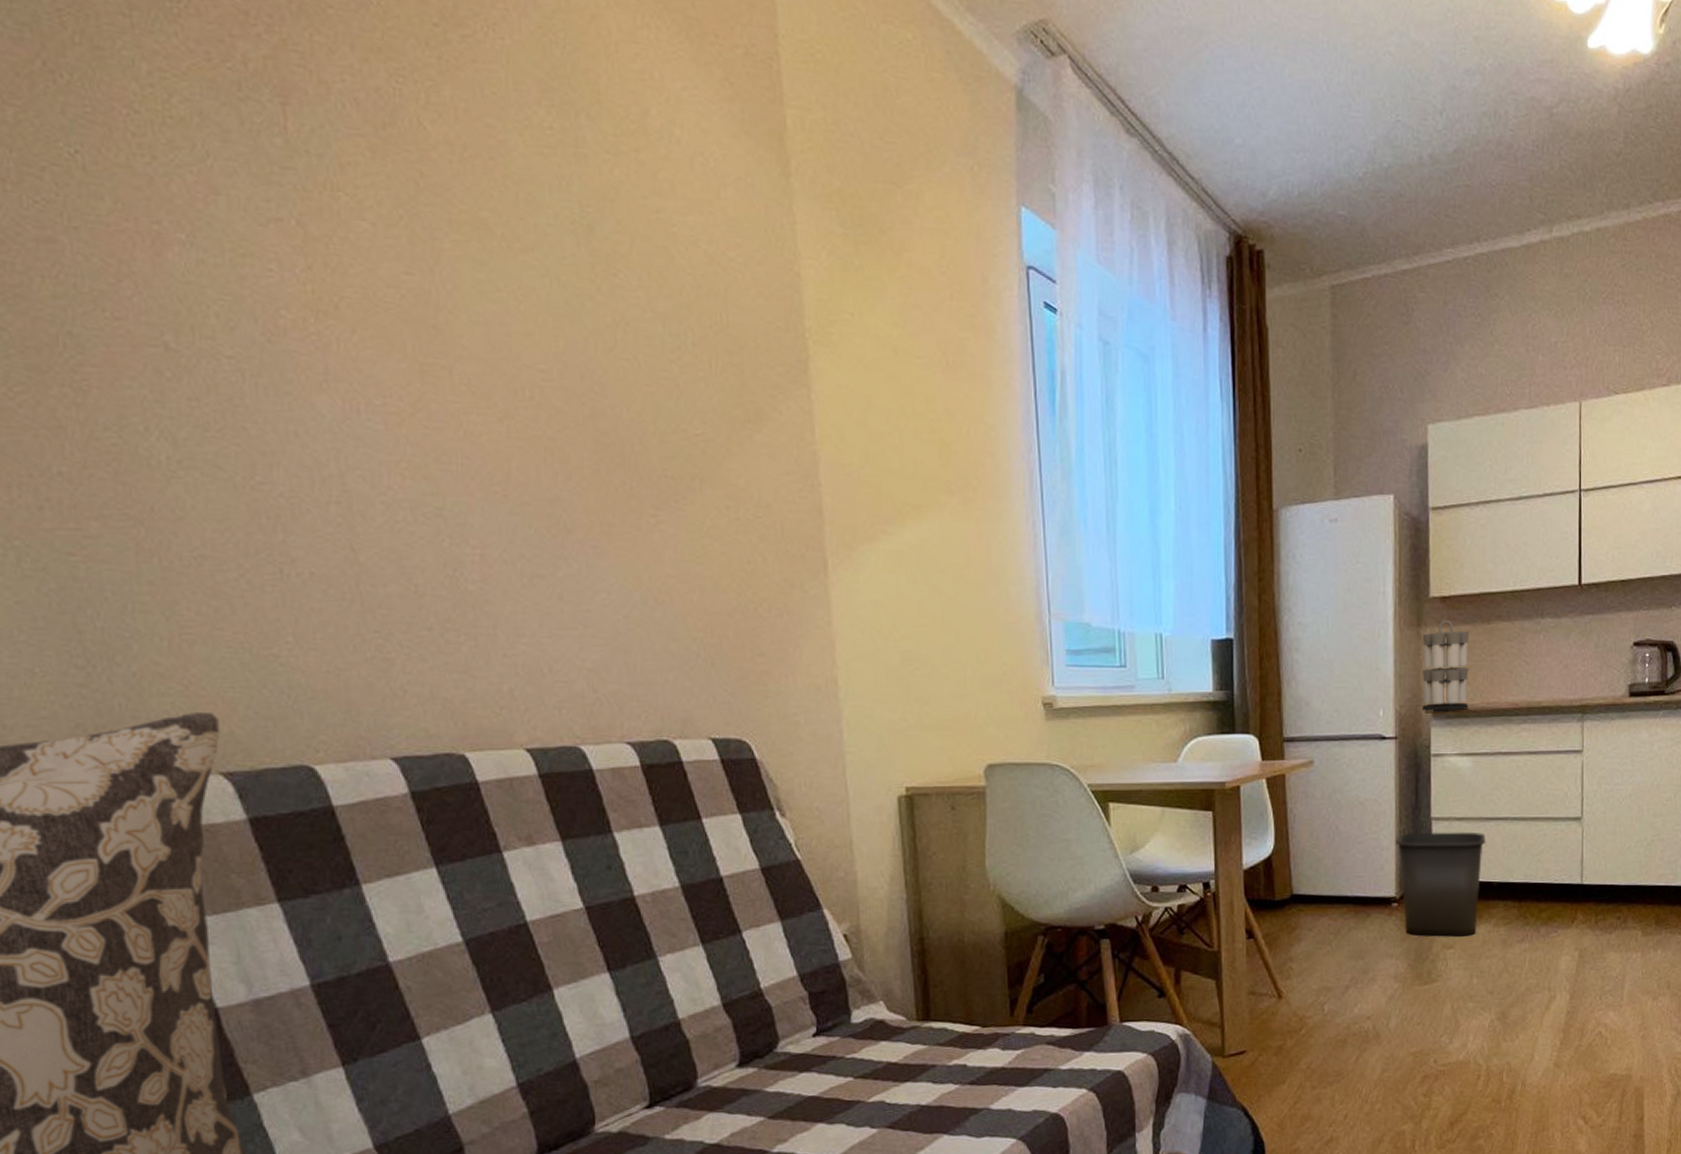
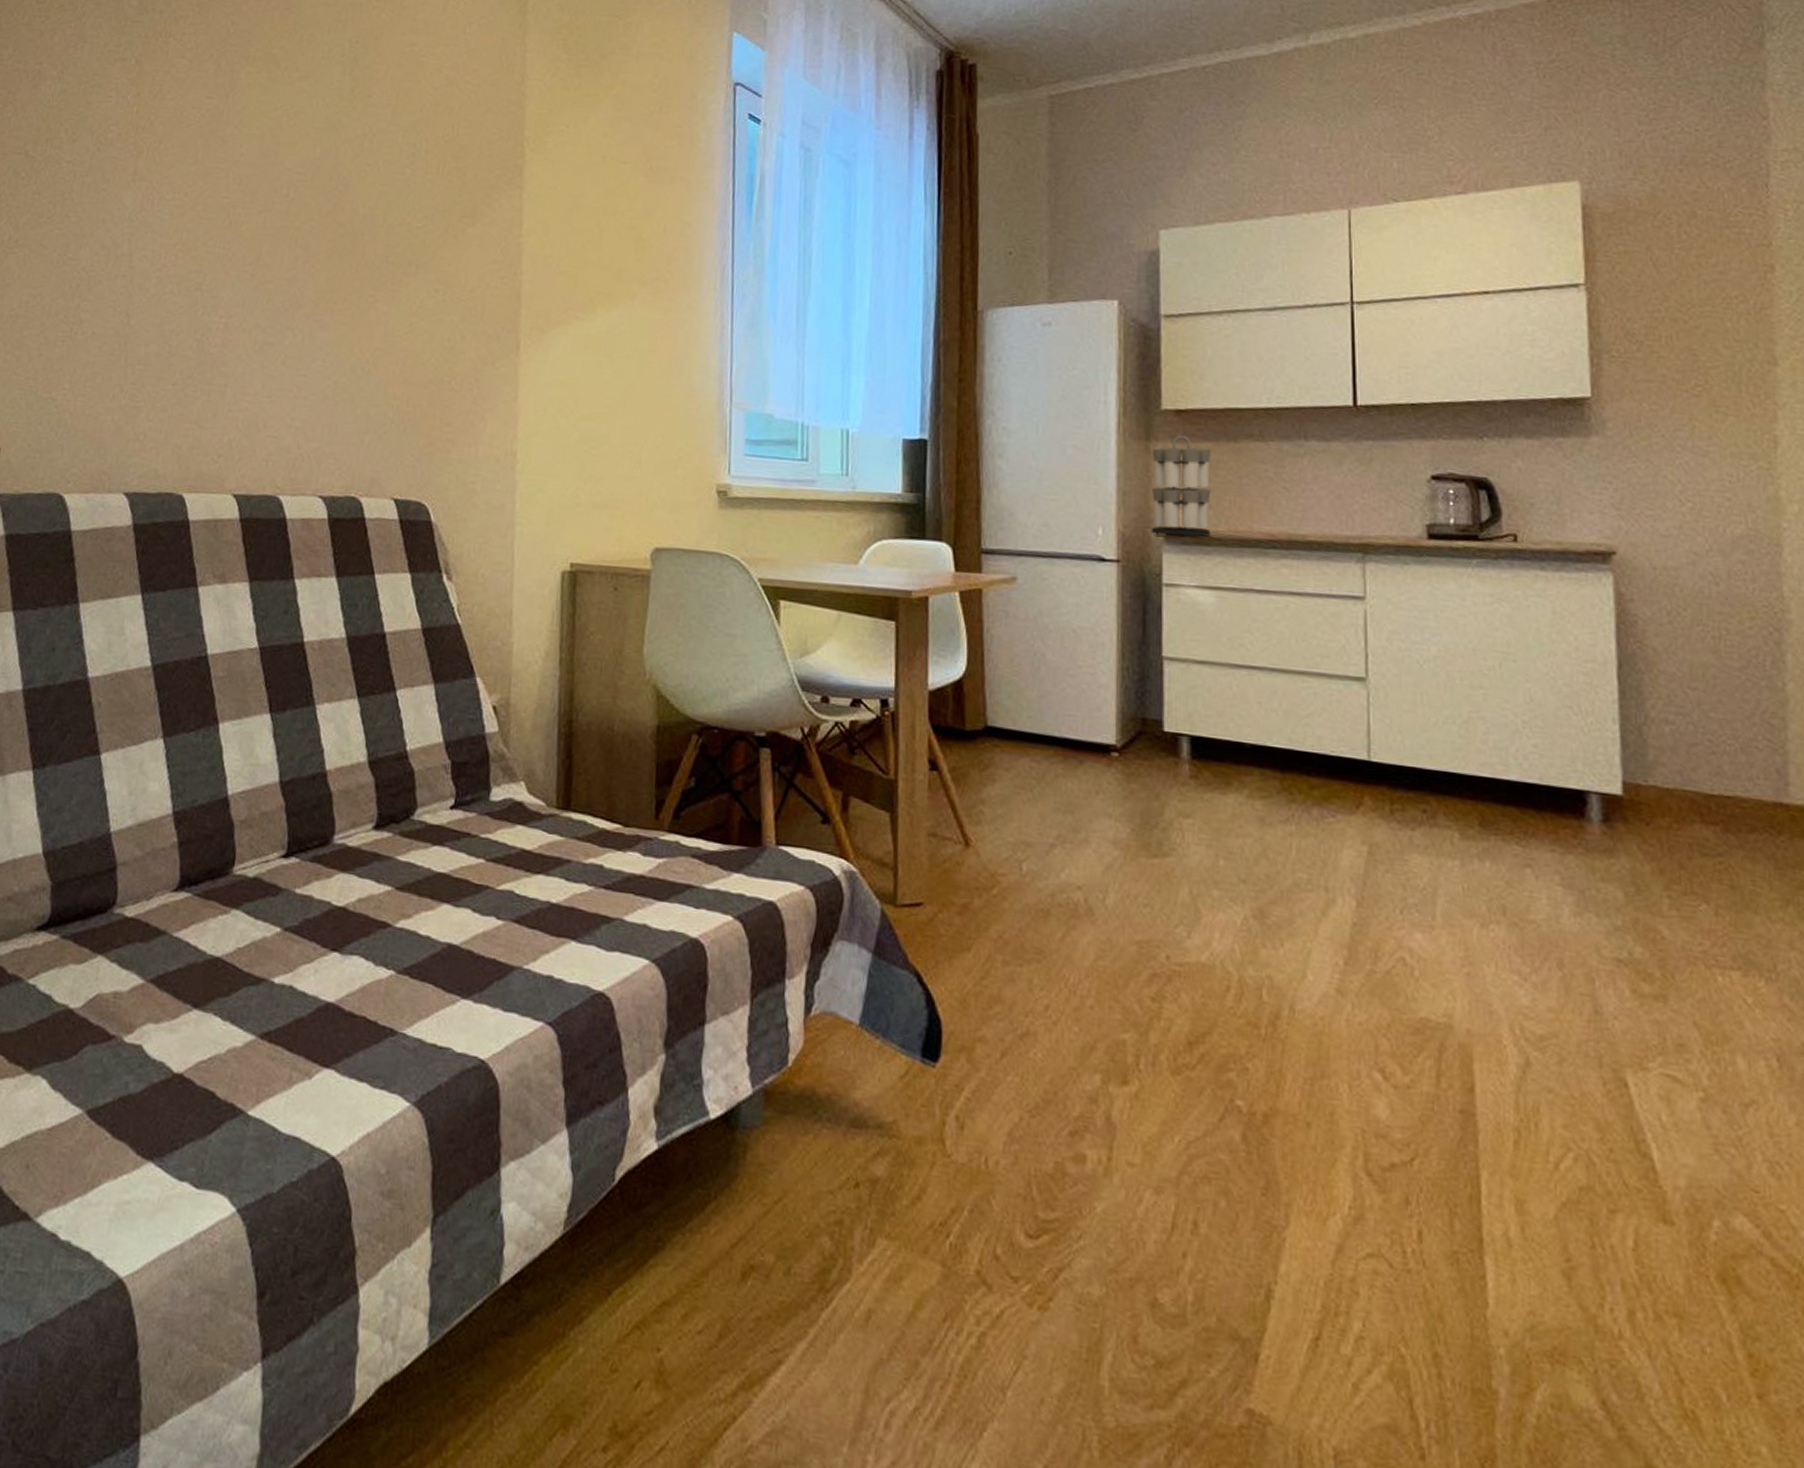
waste bin: present [1395,832,1486,937] -> none [1116,671,1235,806]

